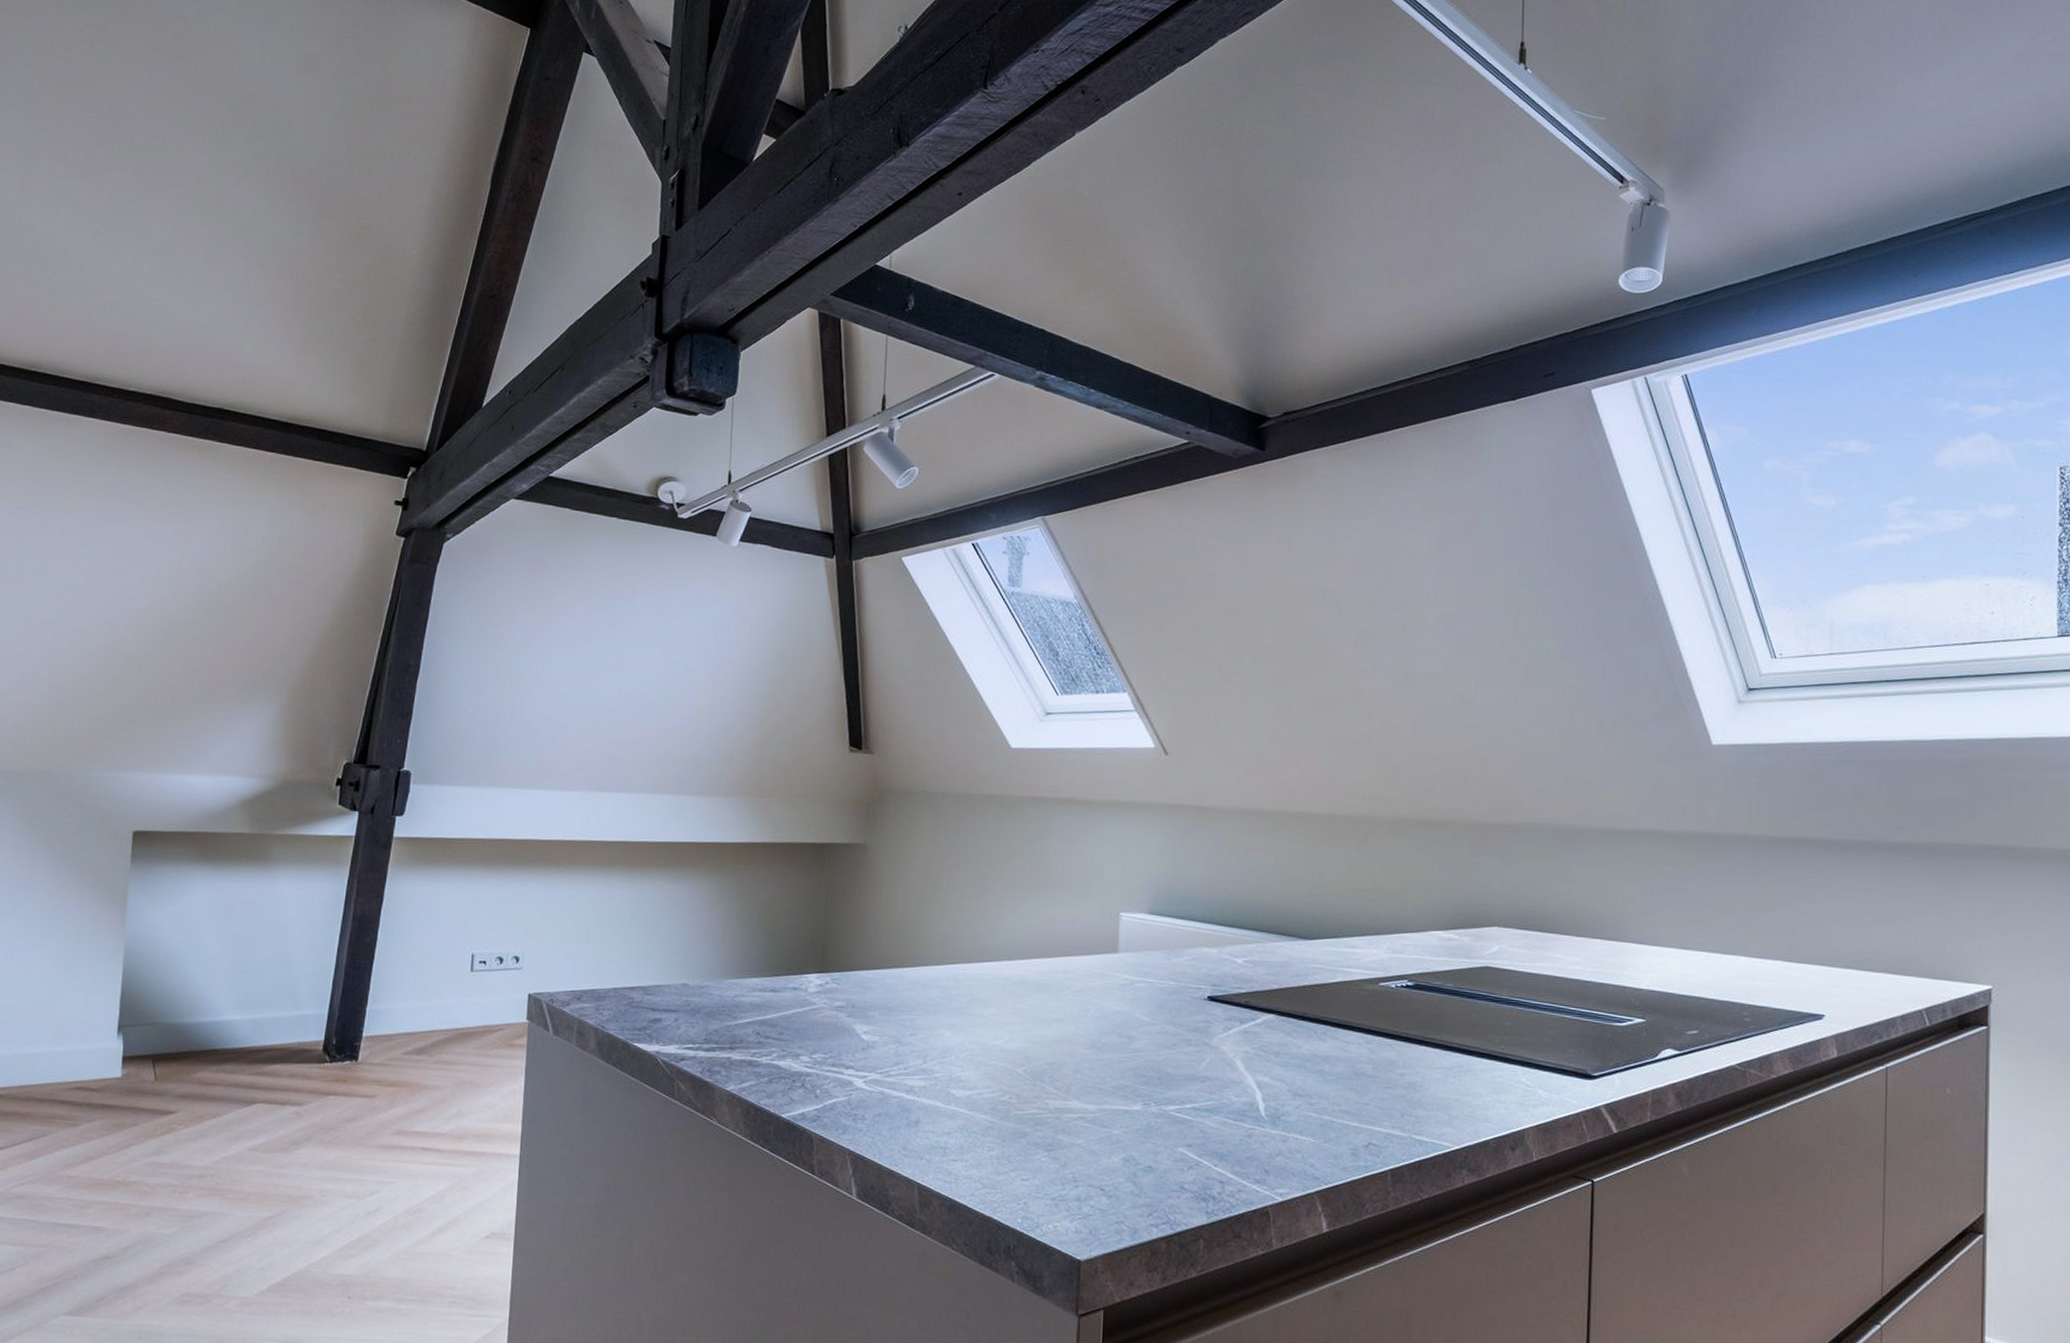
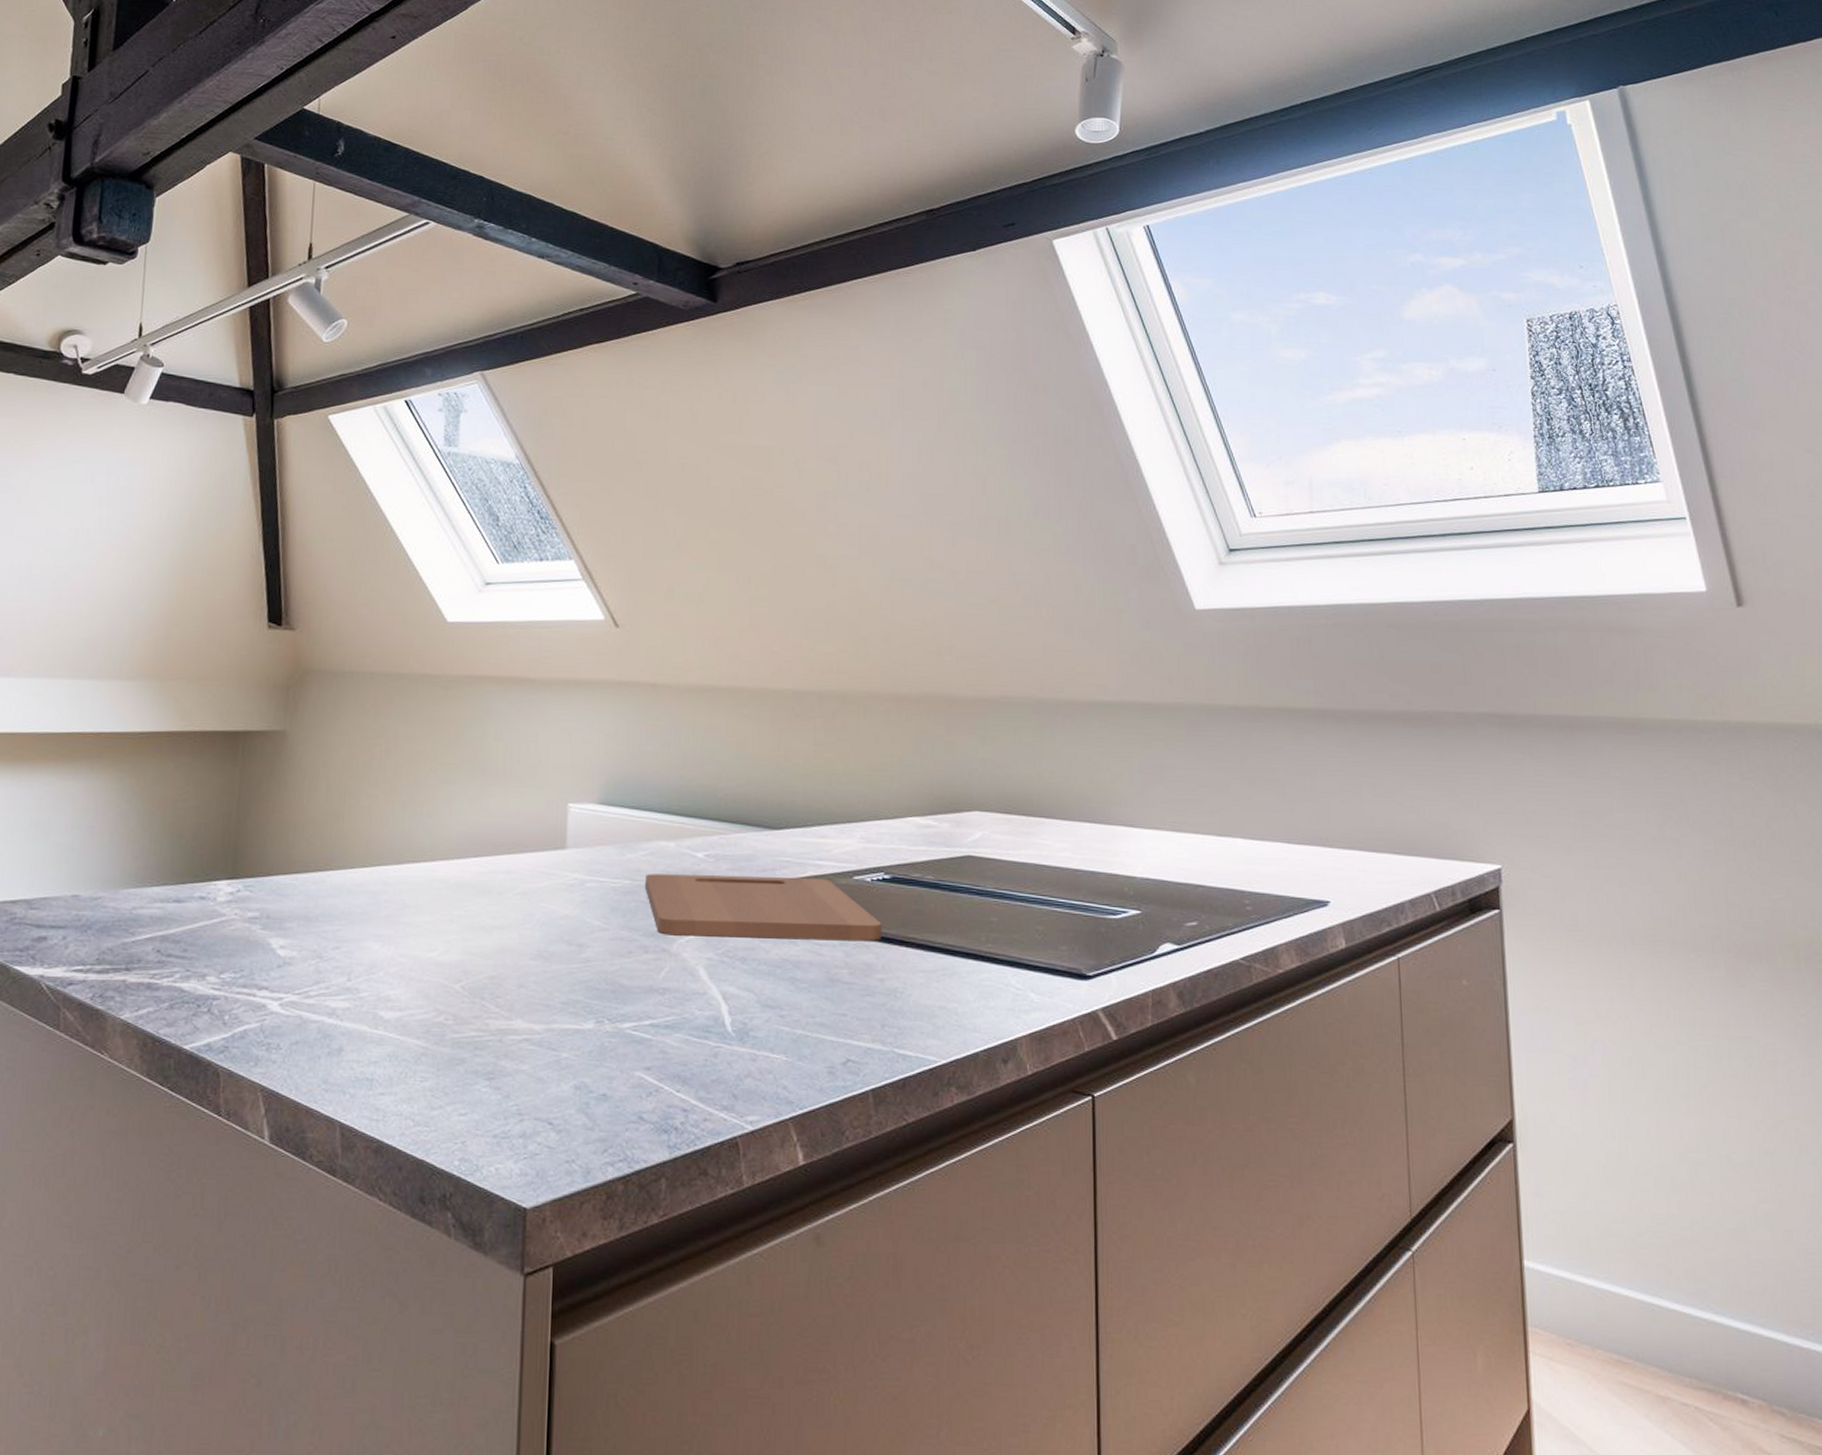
cutting board: none [1189,976,1404,1040] -> present [645,873,882,941]

